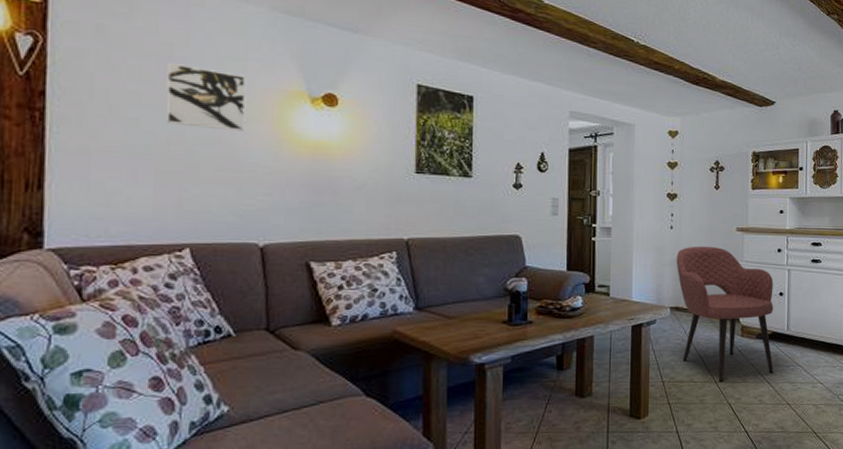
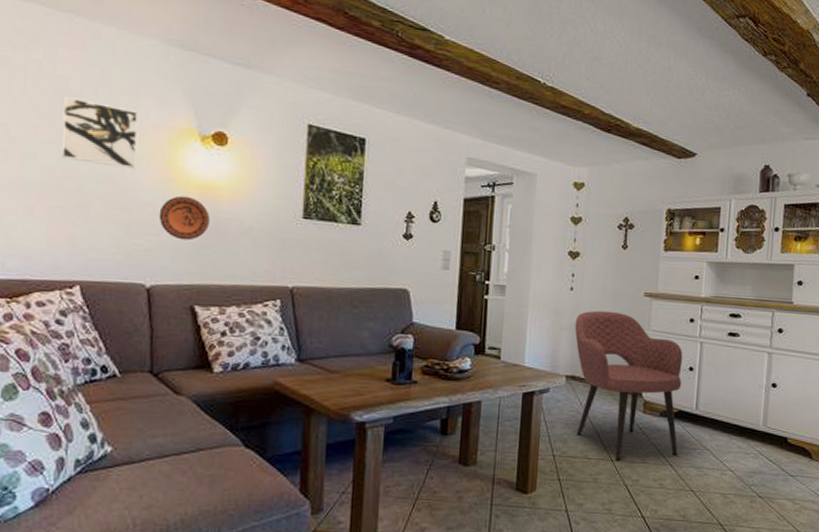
decorative plate: none [270,156,322,199] -> present [159,195,210,241]

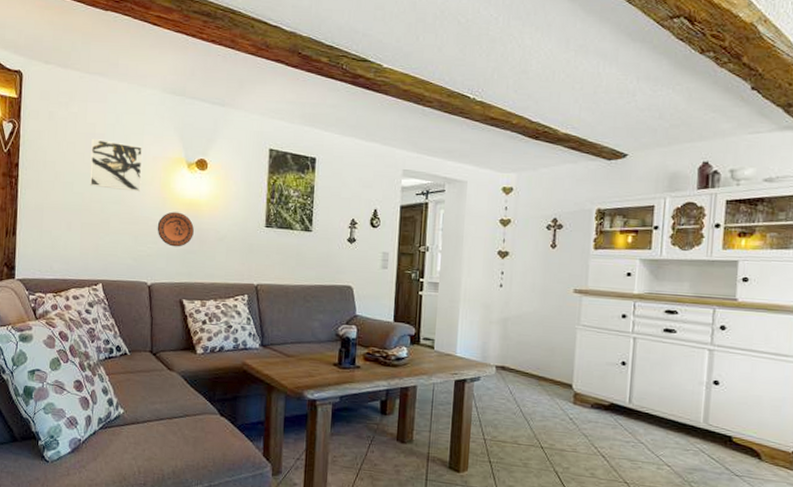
armchair: present [574,310,683,462] -> none [504,306,615,449]

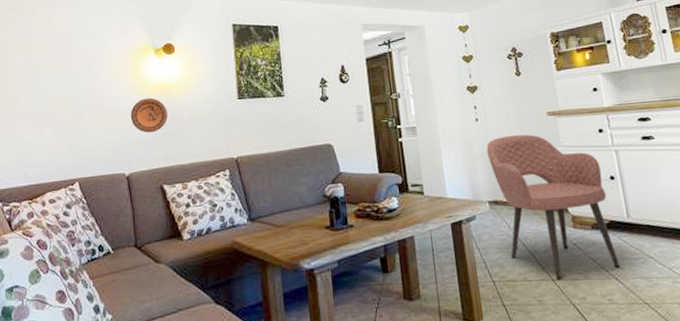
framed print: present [89,138,143,192] -> none [58,39,111,86]
armchair: none [504,306,615,449] -> present [486,134,621,281]

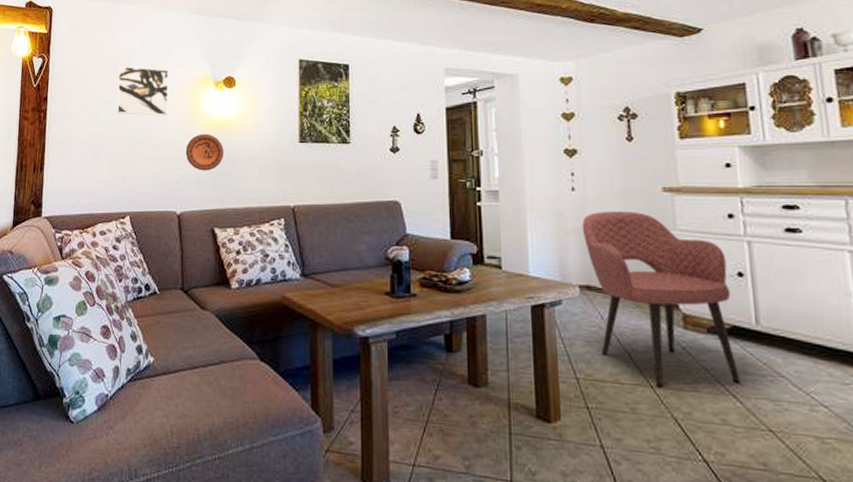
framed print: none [58,39,111,86] -> present [116,65,170,116]

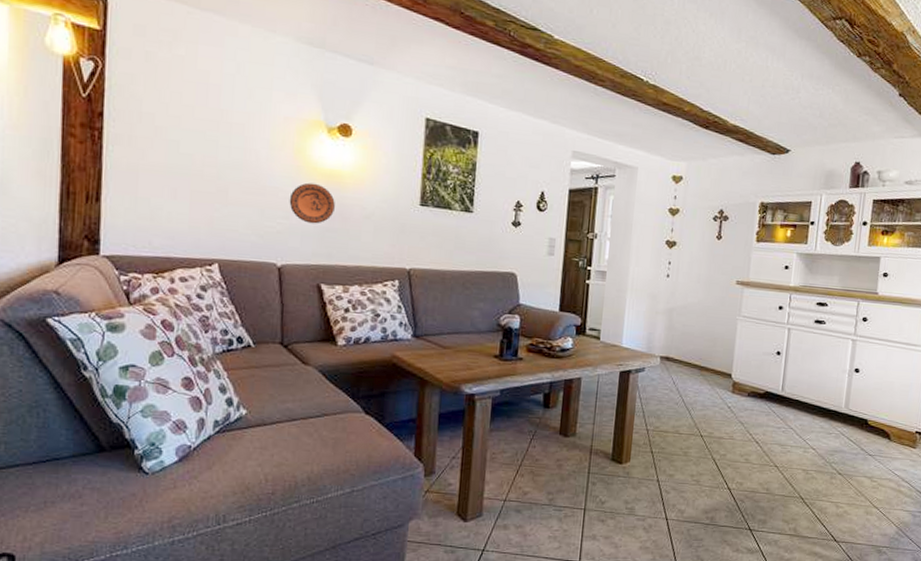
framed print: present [116,65,170,116] -> none [201,88,272,158]
armchair: present [582,210,741,389] -> none [669,296,771,437]

